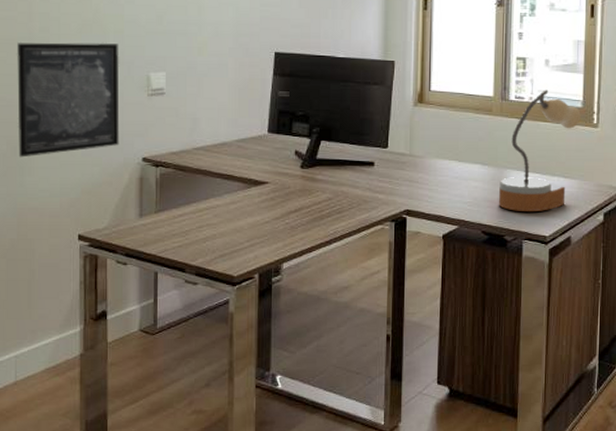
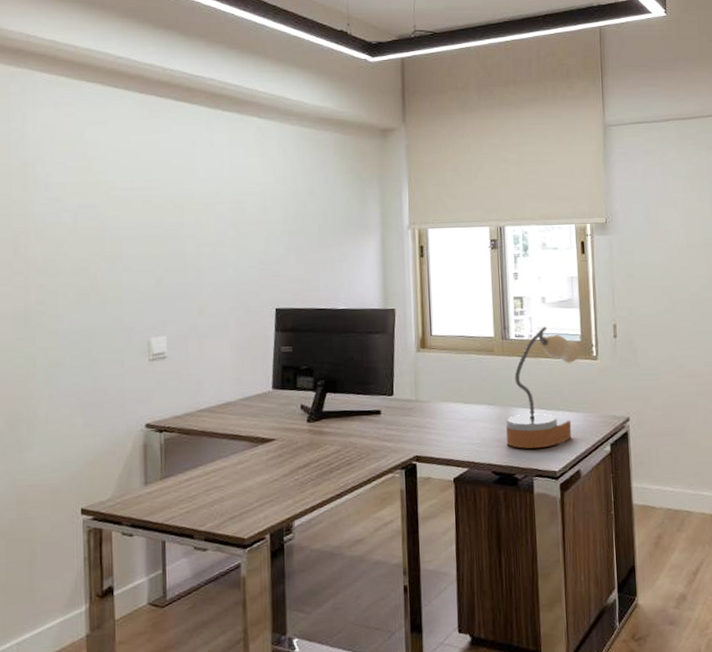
wall art: present [17,42,120,158] -> none [13,311,121,434]

